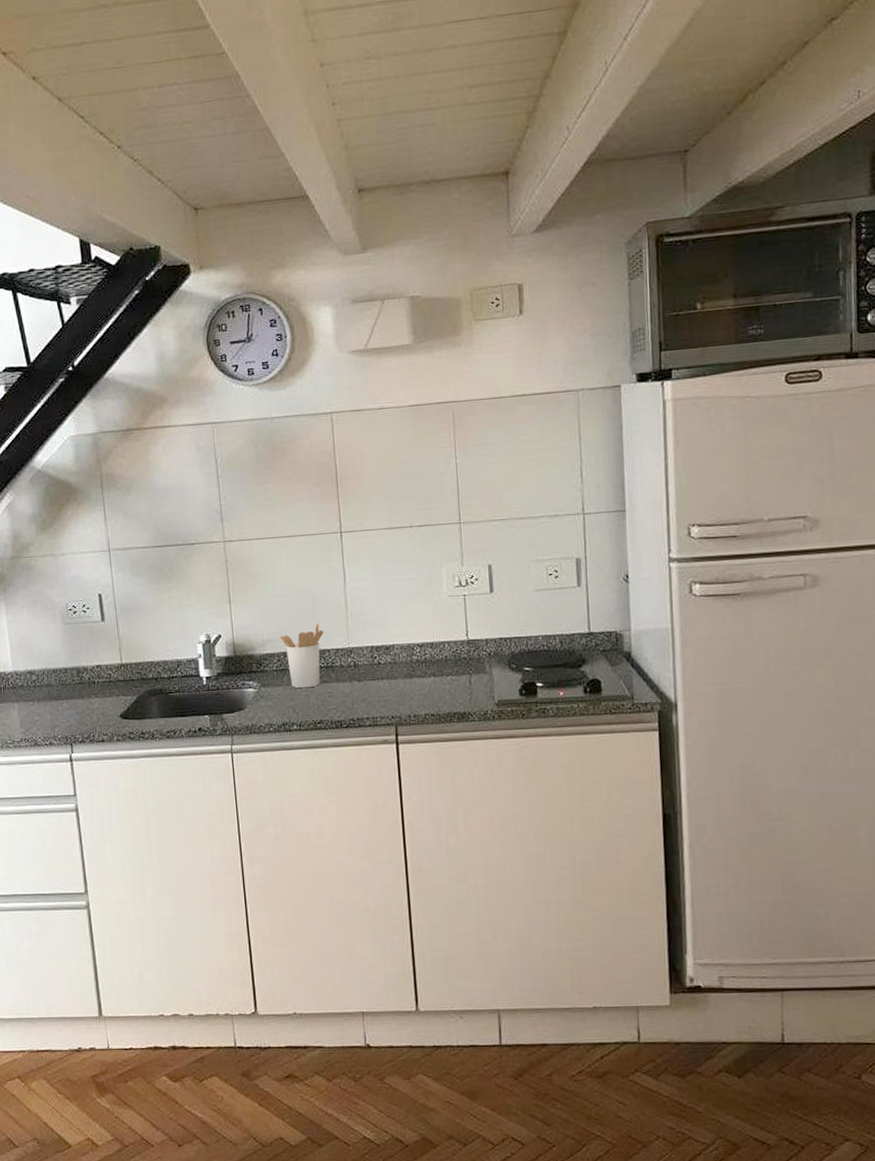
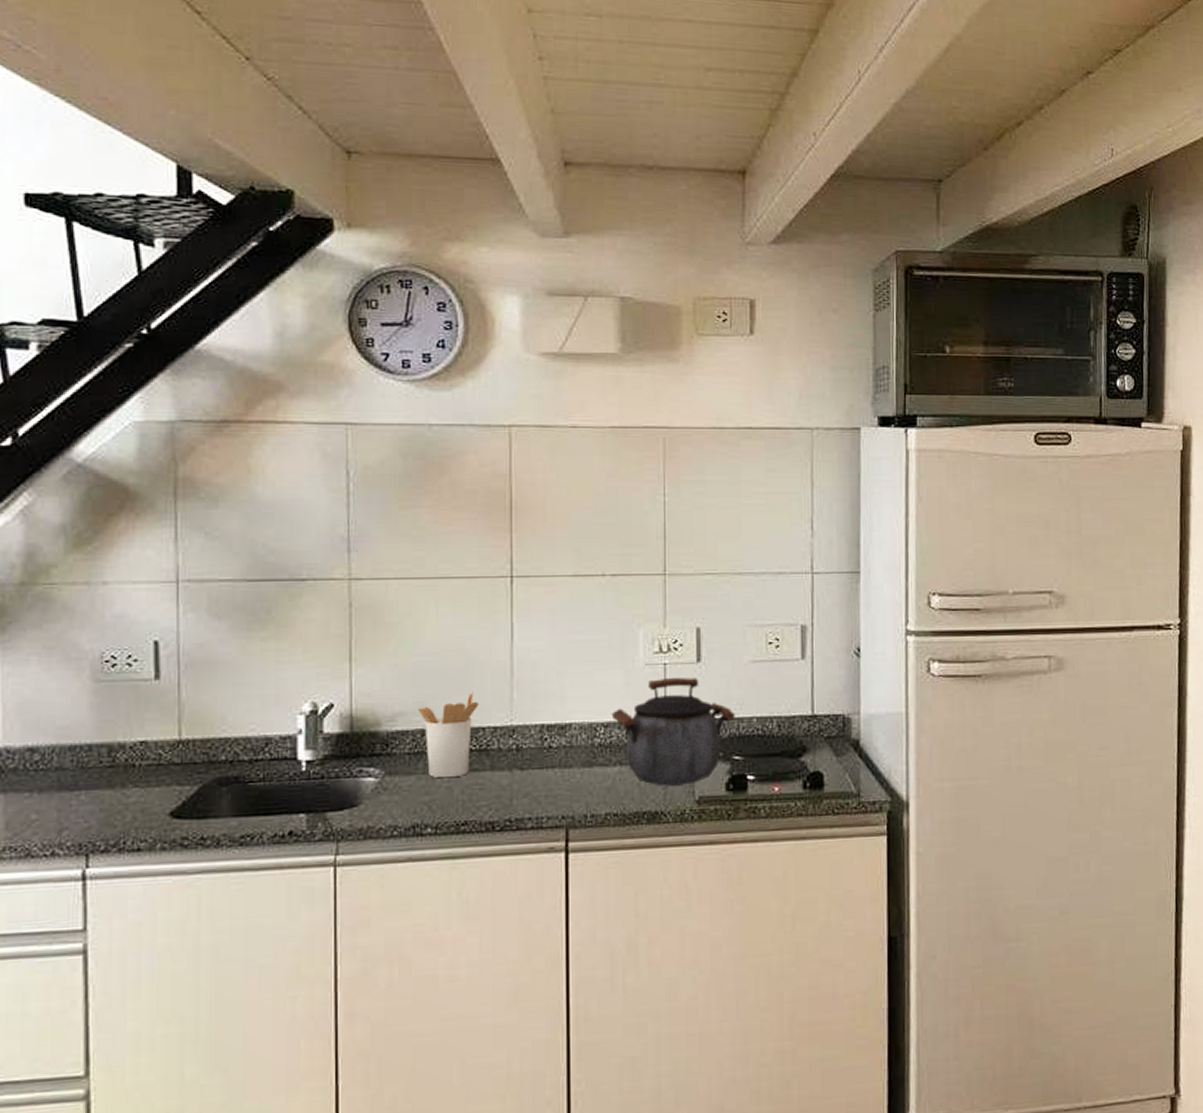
kettle: none [424,605,524,693] -> present [611,677,735,786]

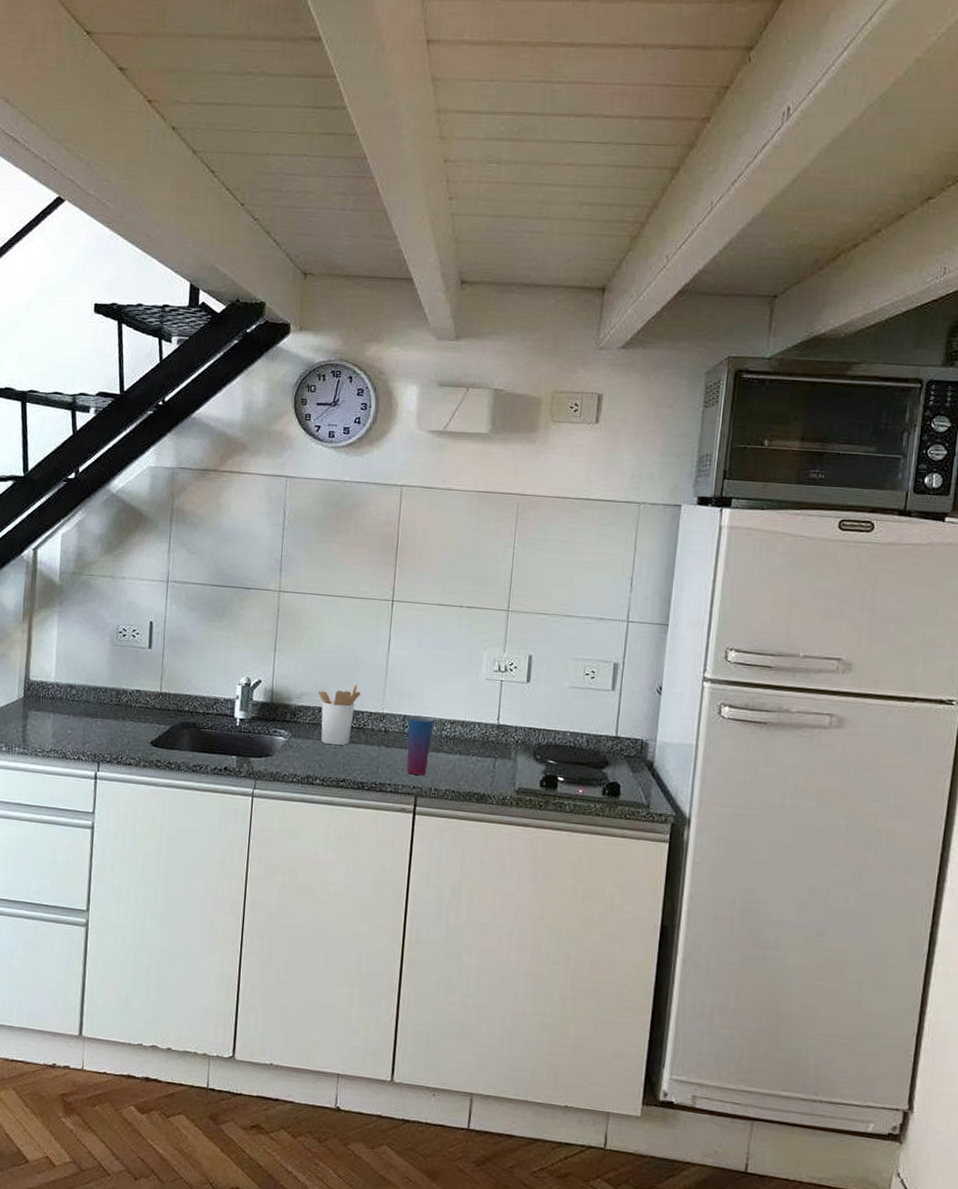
cup: none [547,722,583,801] -> present [406,715,435,776]
kettle: present [611,677,735,786] -> none [457,691,553,777]

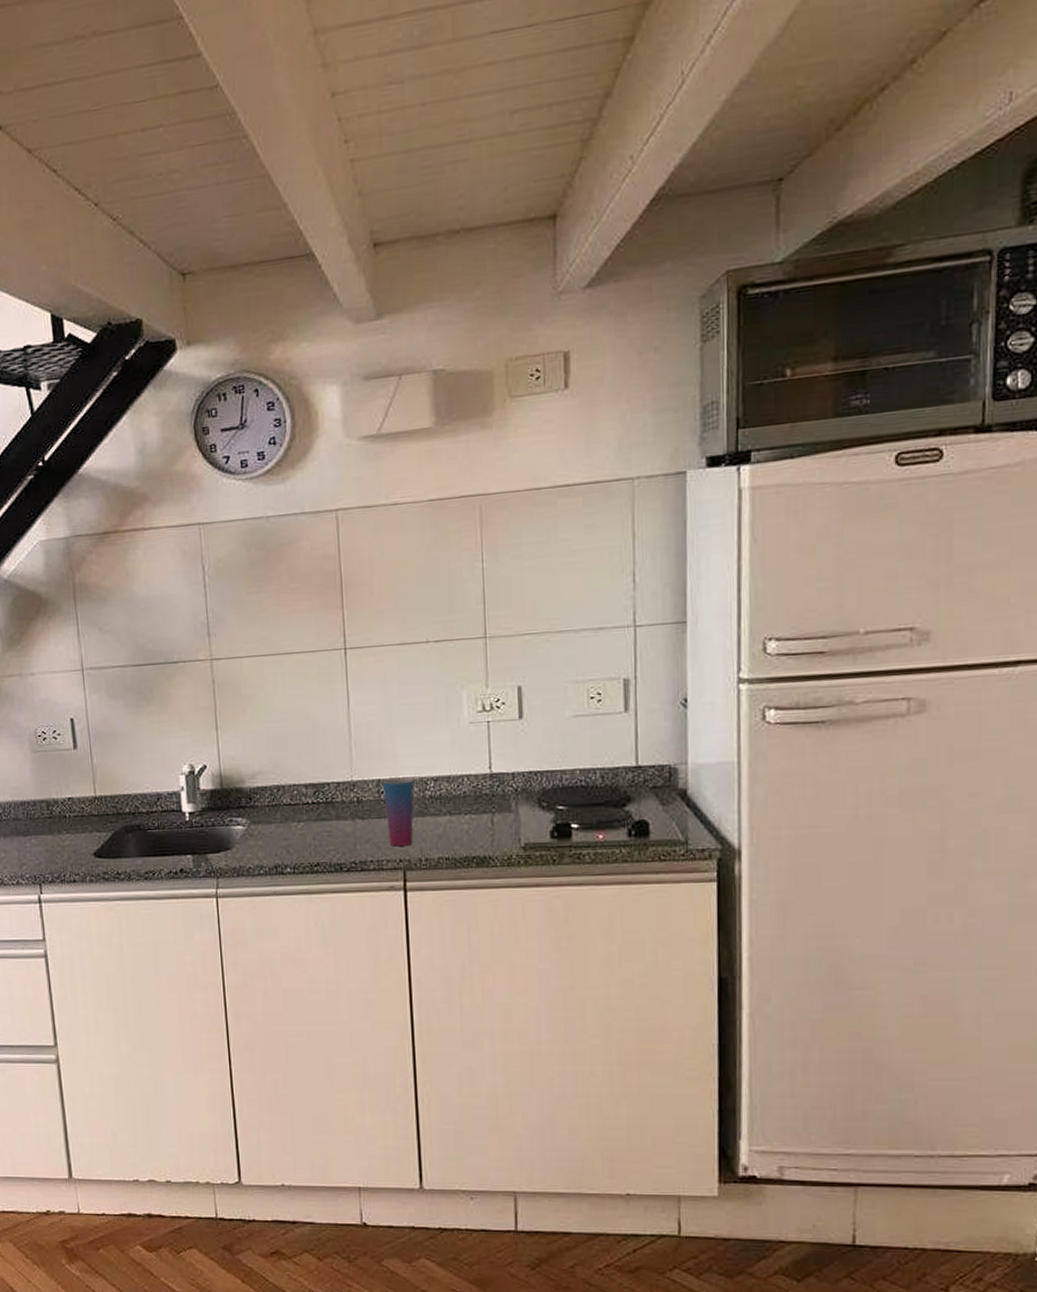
utensil holder: present [318,684,361,746] -> none [274,752,323,827]

